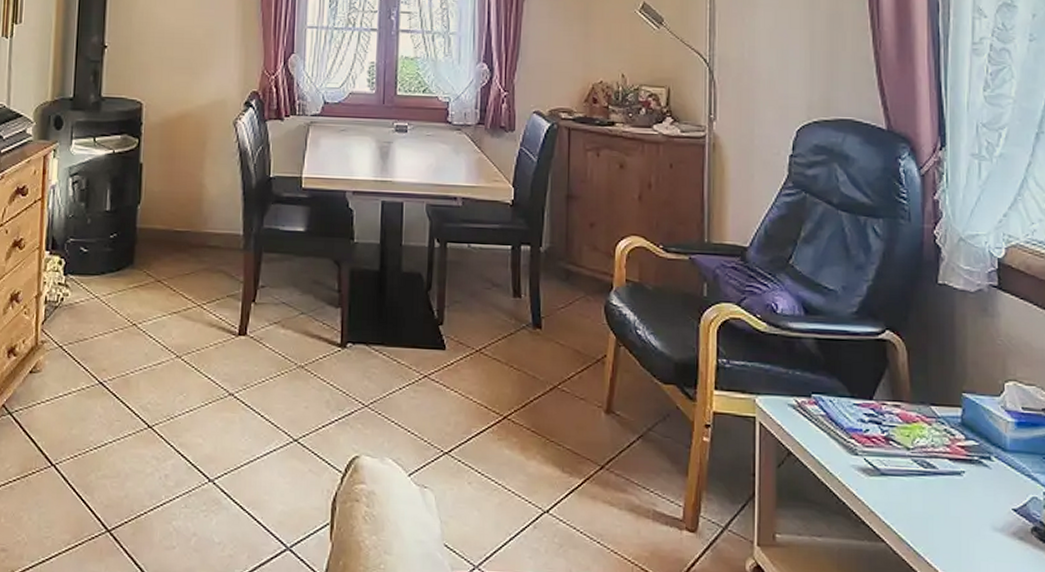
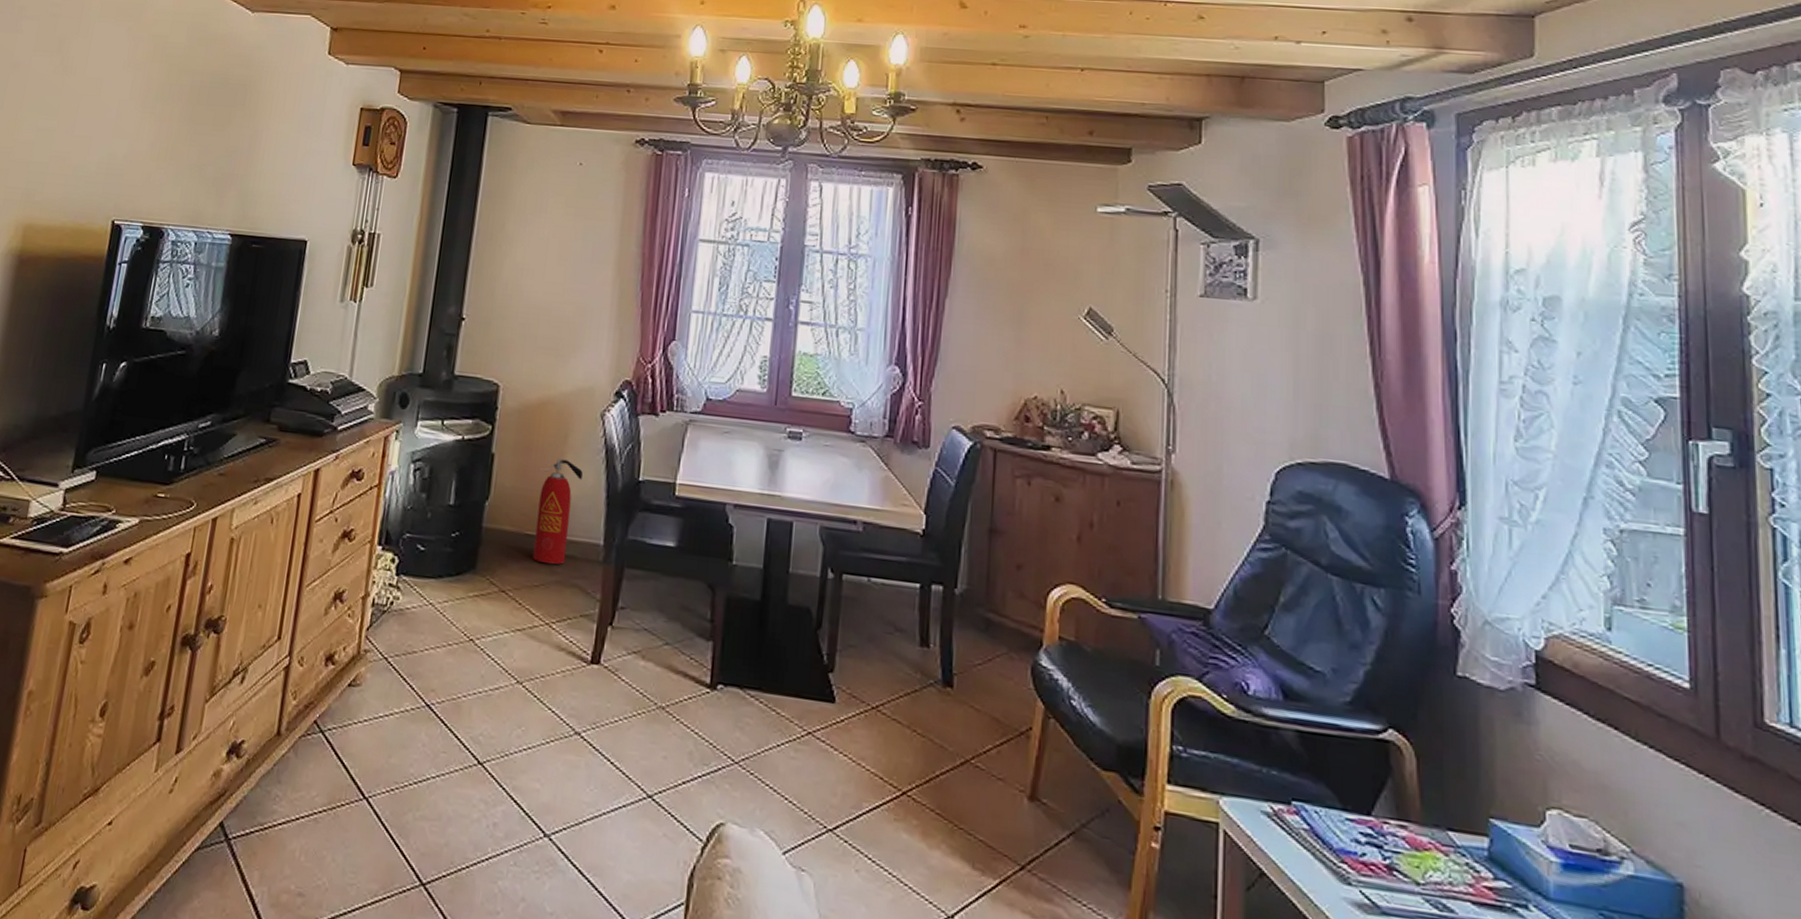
fire extinguisher: none [182,164,221,255] -> present [532,459,583,565]

